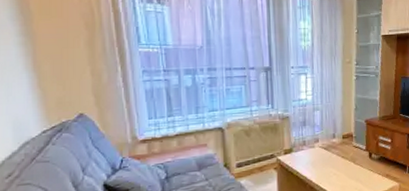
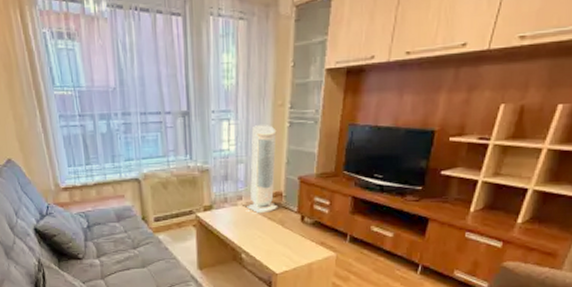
air purifier: none [322,78,350,154] -> present [245,125,279,214]

